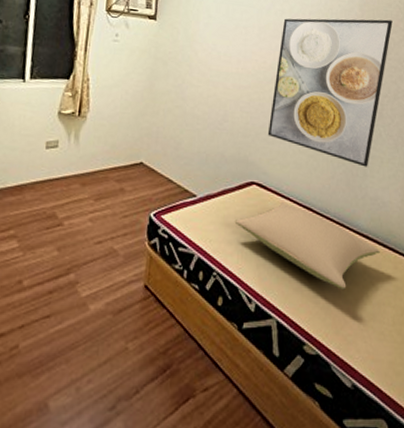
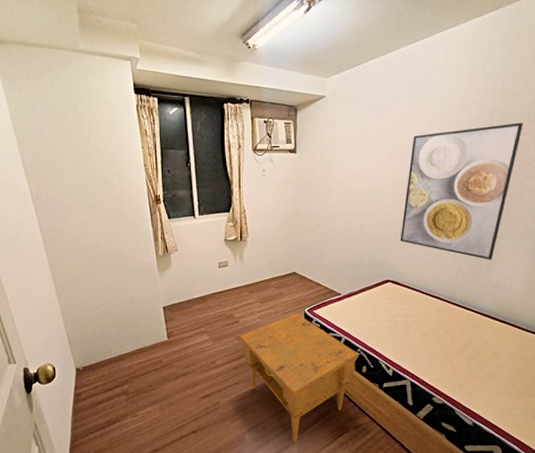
nightstand: none [60,217,214,416] -> present [239,313,358,444]
pillow: present [234,202,380,289] -> none [373,294,501,357]

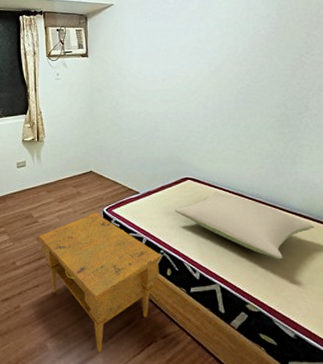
pillow: none [373,294,501,357] -> present [174,192,315,260]
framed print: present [400,122,523,260] -> none [196,18,313,155]

